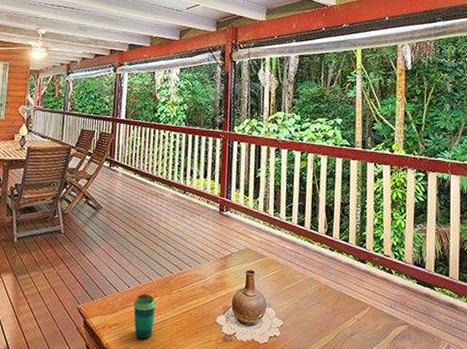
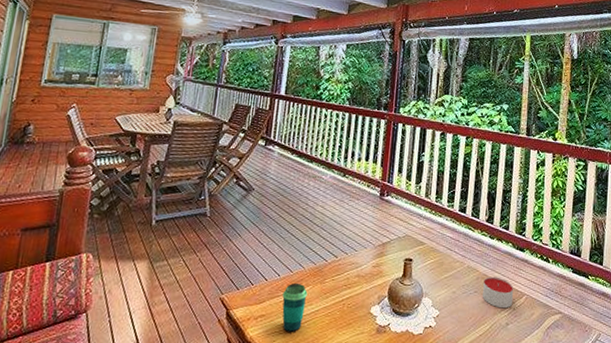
candle: none [326,287,357,319] -> present [483,276,514,309]

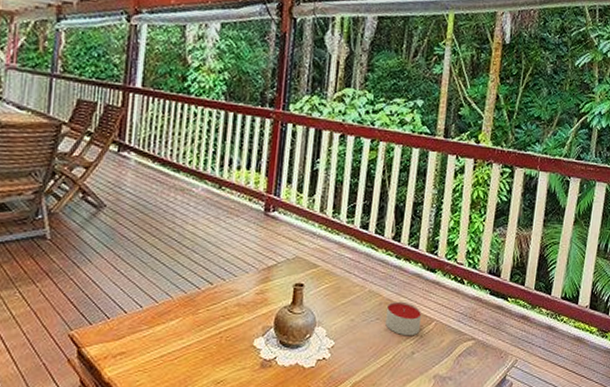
cup: present [282,282,308,332] -> none [146,314,177,370]

